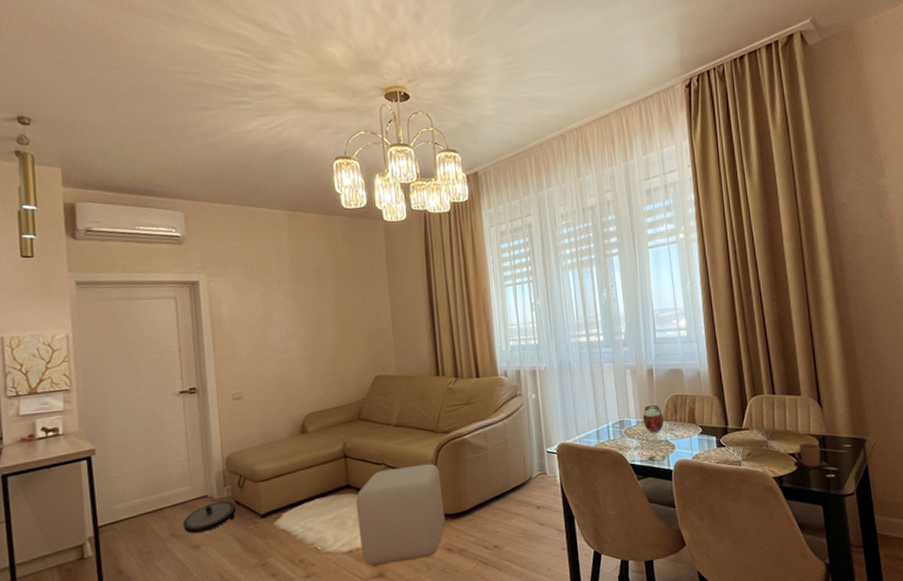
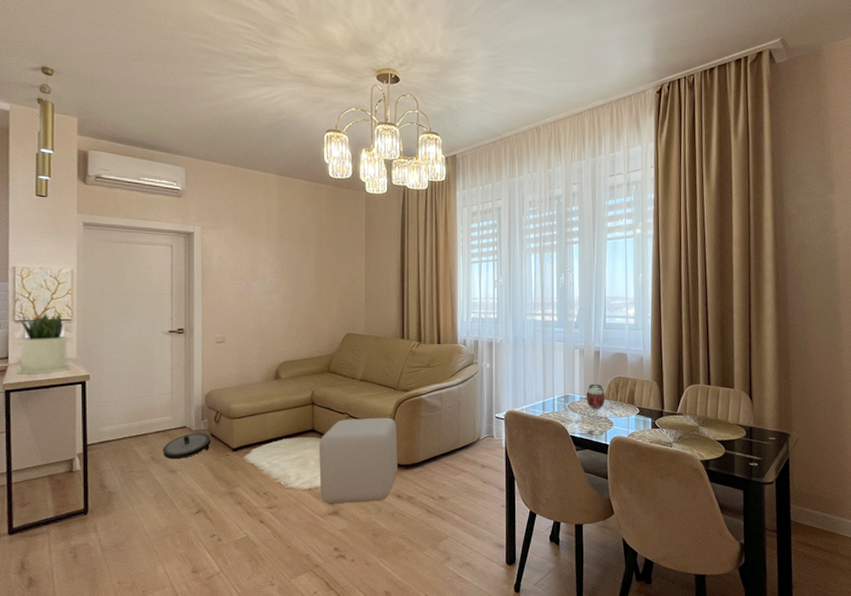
planter: none [11,384,74,456] -> present [15,313,71,375]
cup: present [794,443,829,470] -> none [722,433,753,457]

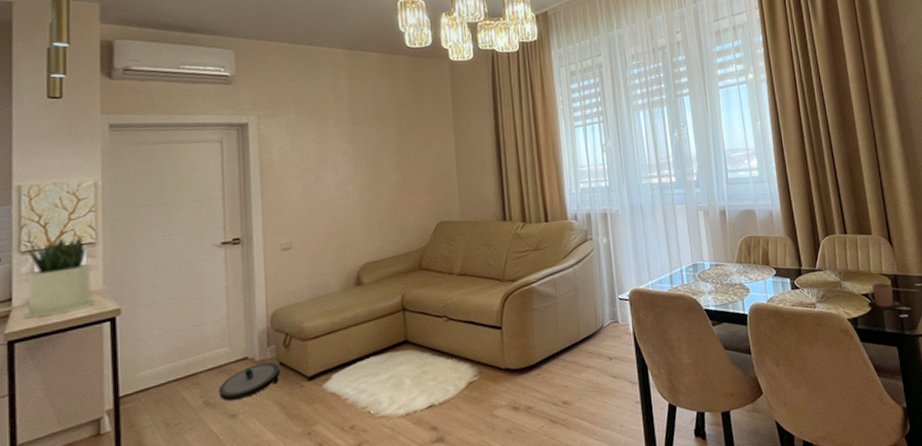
pouf: present [319,417,398,503] -> none [415,314,511,430]
wineglass: present [585,383,605,435] -> none [716,246,741,306]
cup: none [722,433,753,457] -> present [868,282,902,311]

